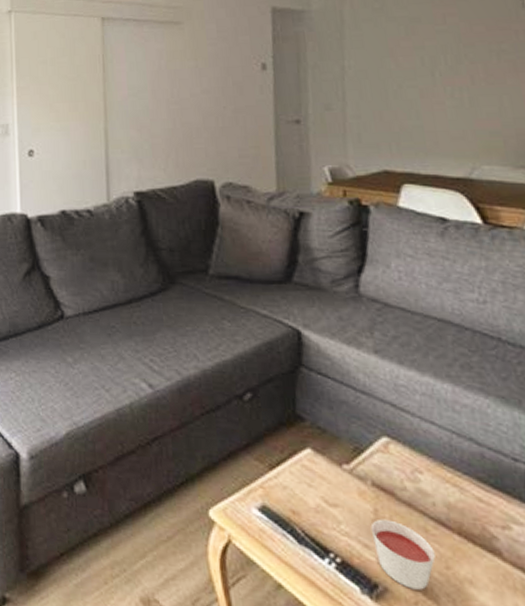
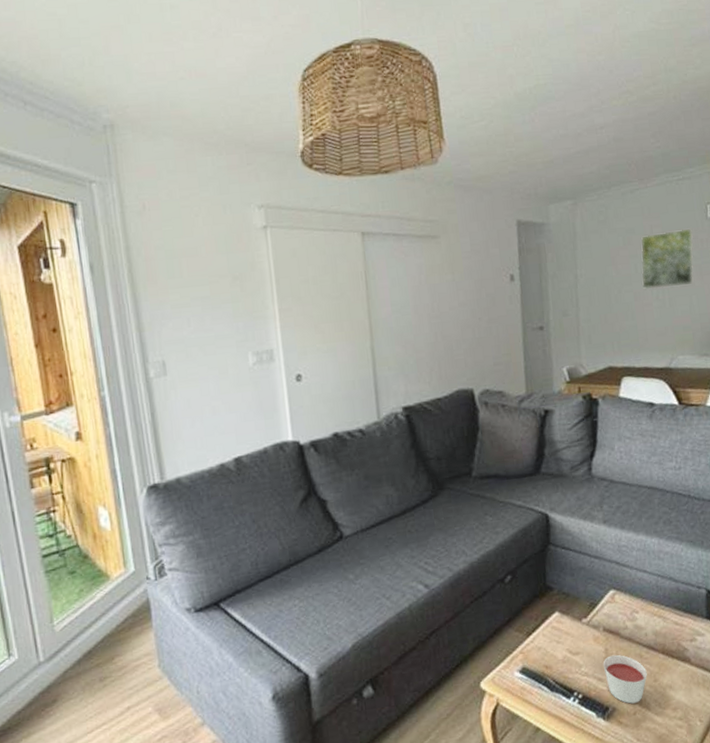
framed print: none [429,17,506,86] -> present [640,228,694,290]

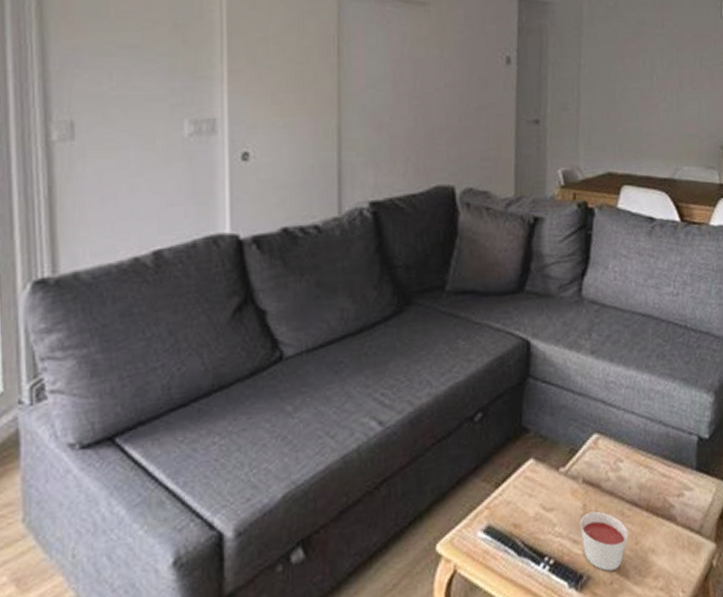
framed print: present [640,228,694,290] -> none [649,25,707,89]

